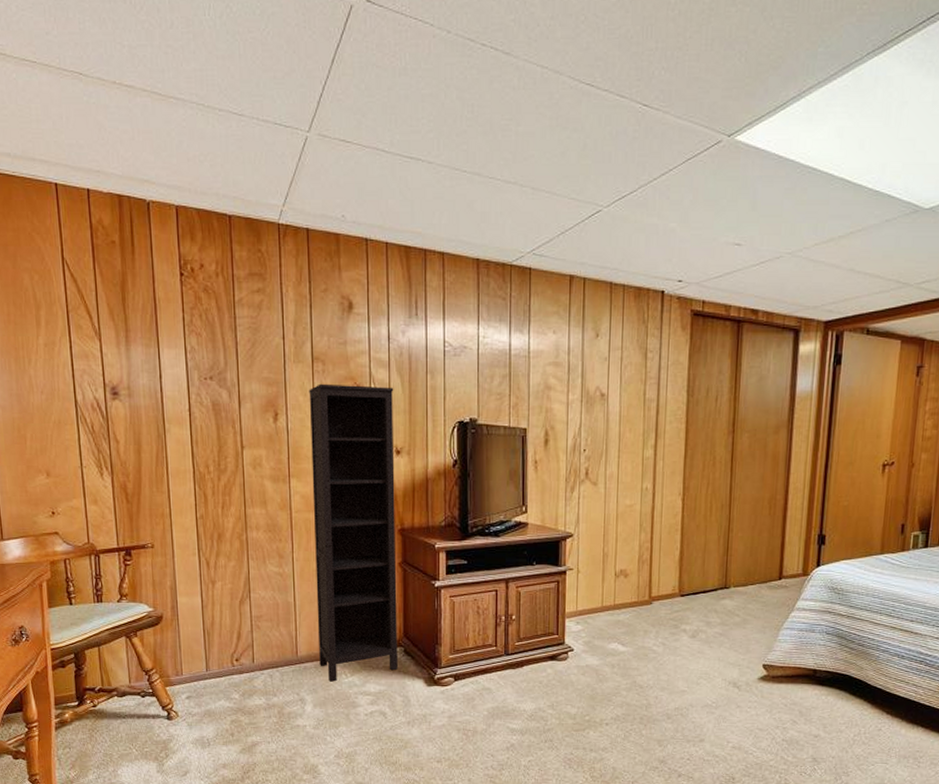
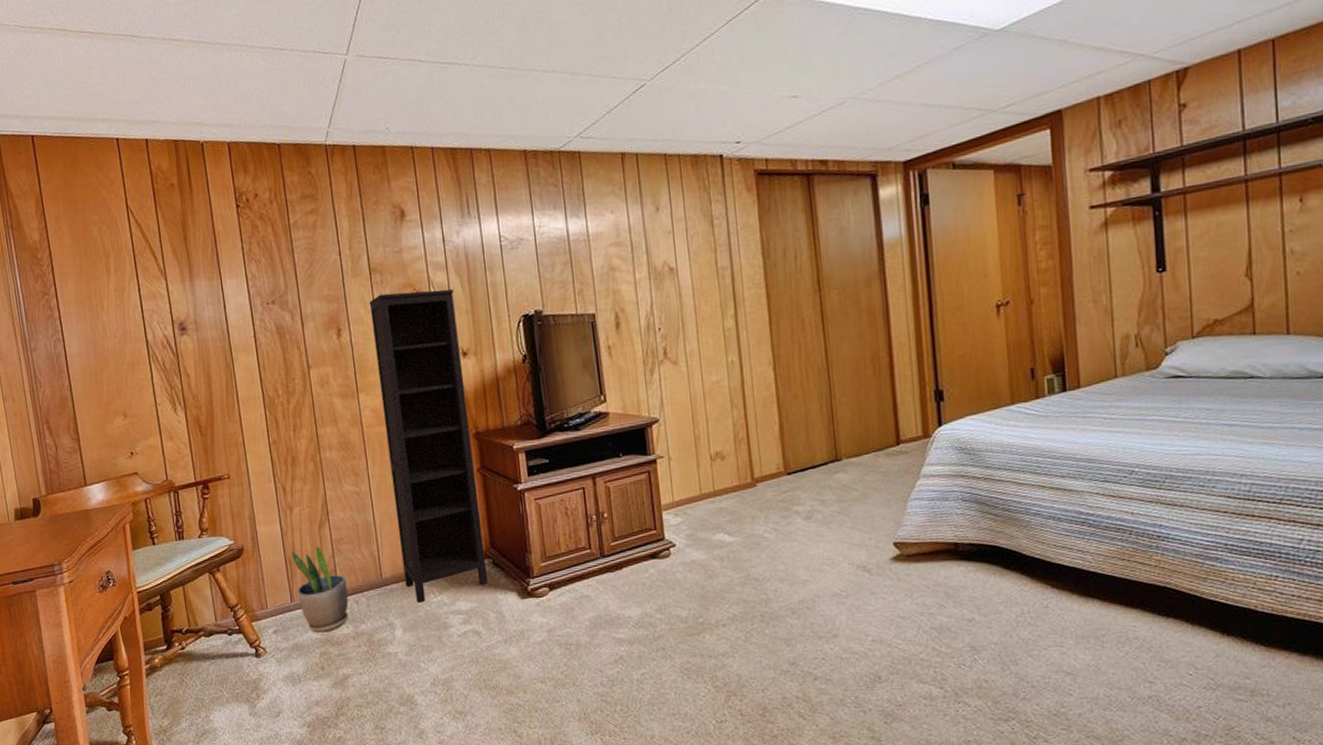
potted plant: none [210,621,263,702] -> present [291,546,349,633]

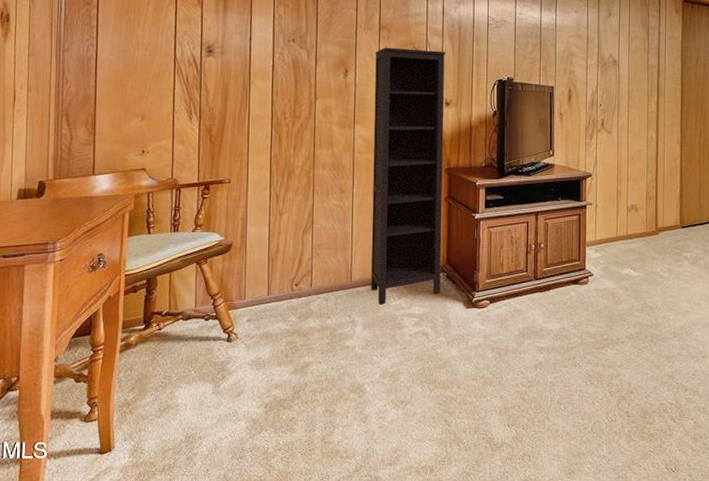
potted plant: present [291,546,349,633] -> none [274,249,320,324]

